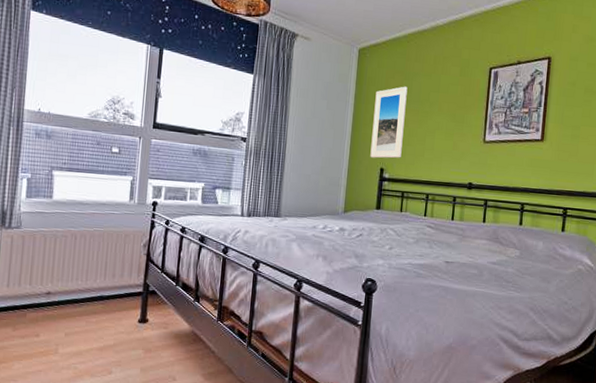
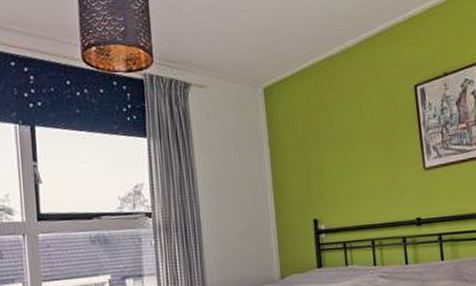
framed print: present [370,86,408,159] -> none [292,121,335,210]

